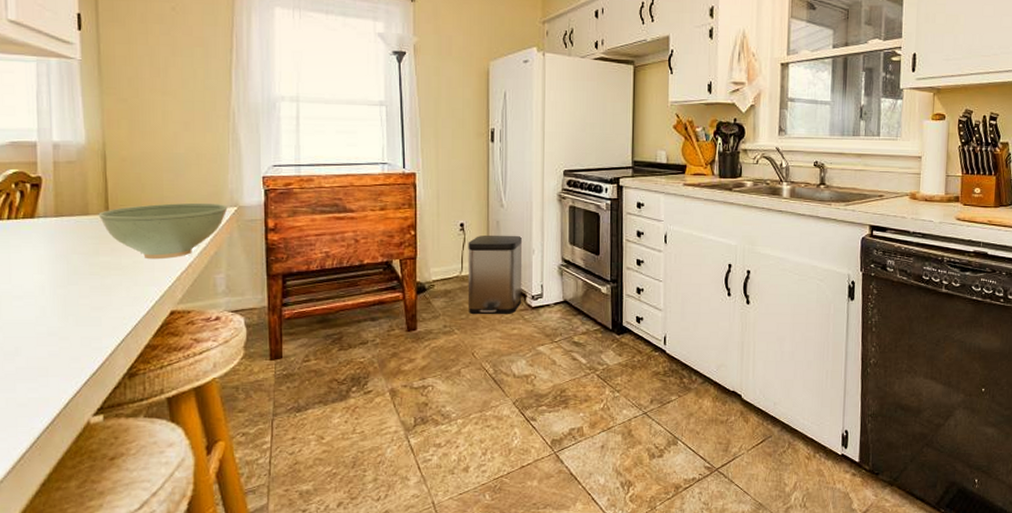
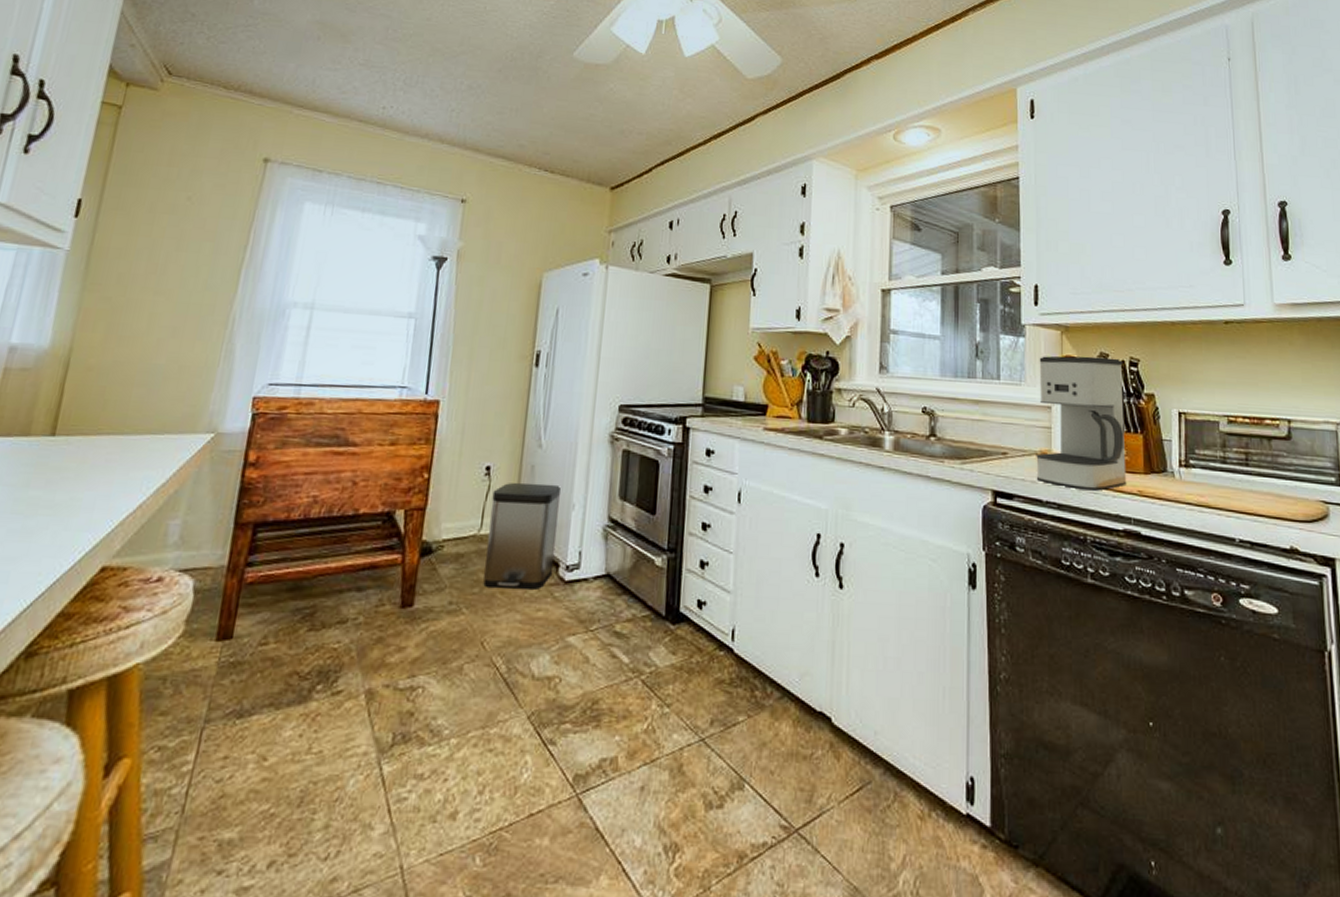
bowl: present [98,202,228,260] -> none [41,425,204,498]
coffee maker: none [906,113,984,222] -> present [1036,356,1127,491]

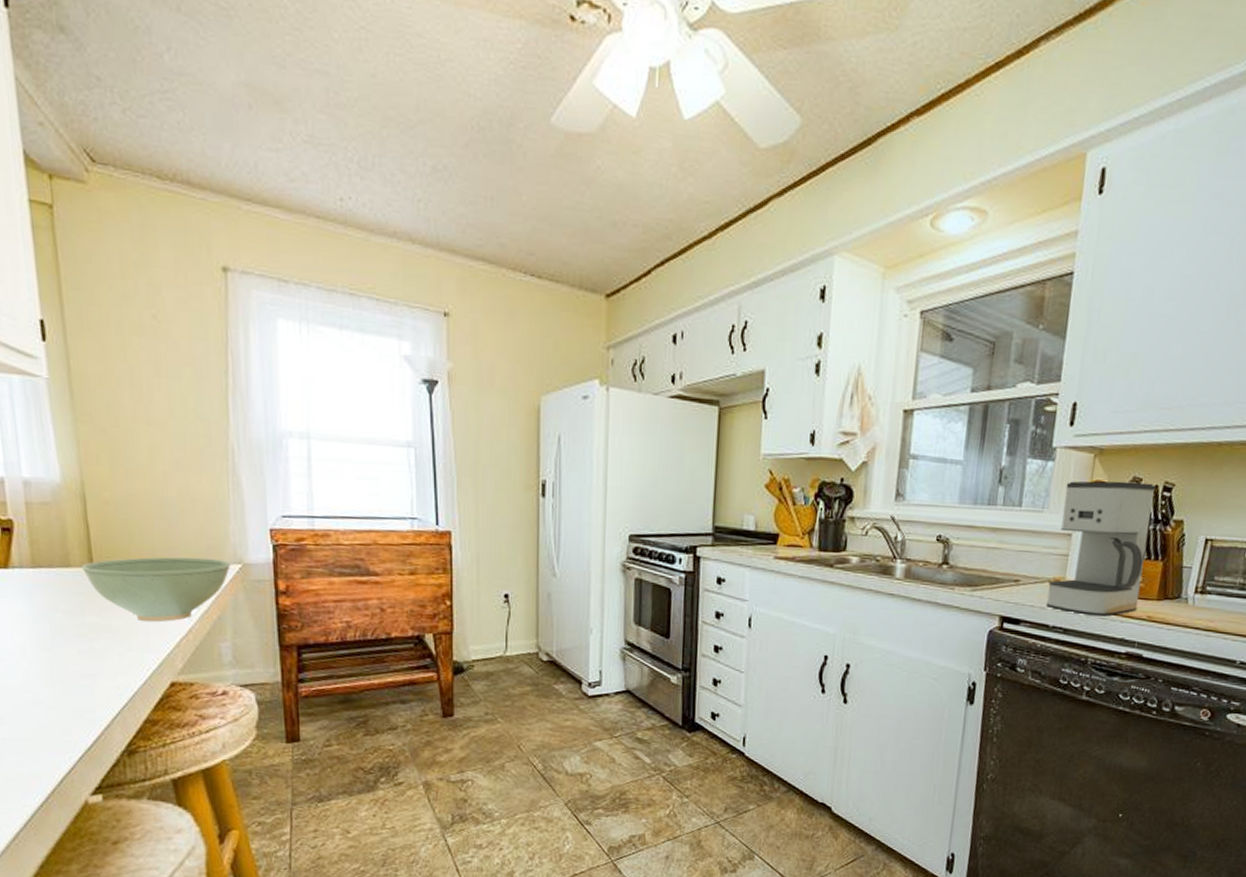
bowl: none [41,425,204,498] -> present [81,557,231,623]
pedal bin: present [483,482,561,589] -> none [513,609,579,703]

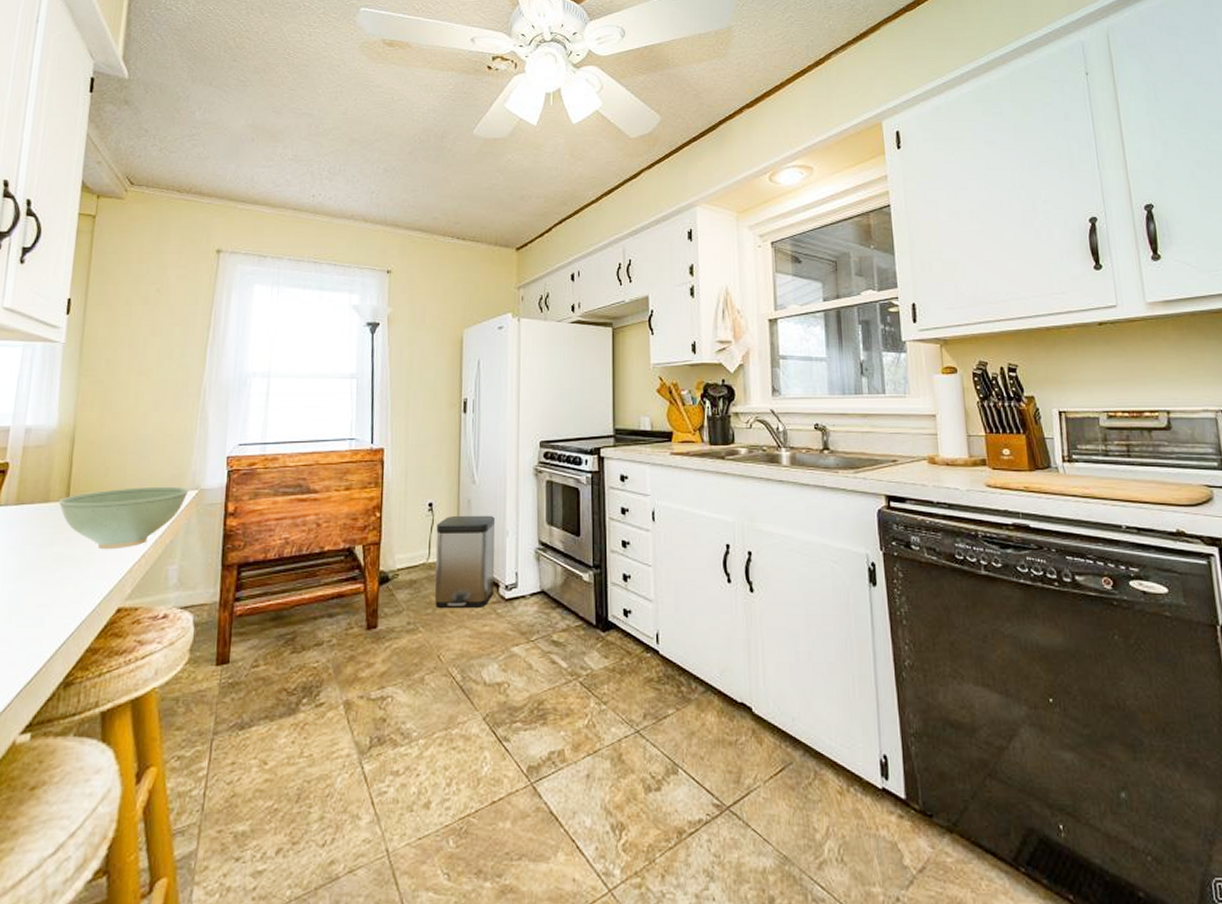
pedal bin: none [513,609,579,703] -> present [434,515,496,608]
coffee maker: present [1045,481,1157,616] -> none [921,366,1013,490]

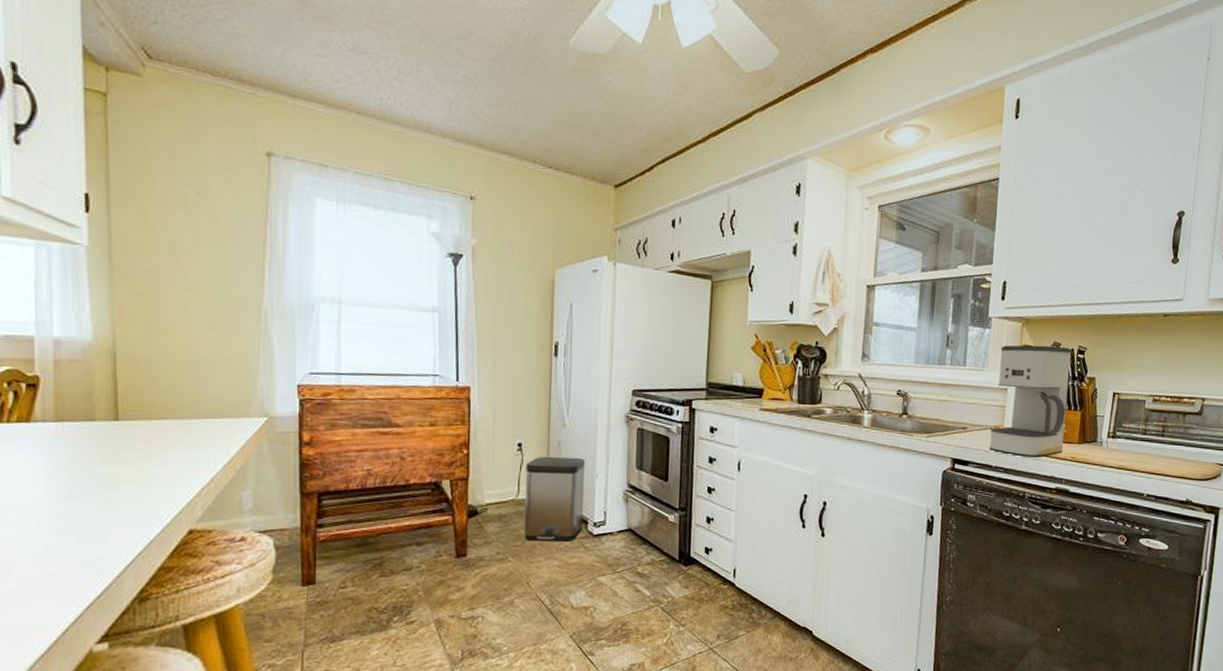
bowl: present [58,486,189,550] -> none [106,411,257,473]
coffee maker: none [921,366,1013,490] -> present [989,345,1072,458]

